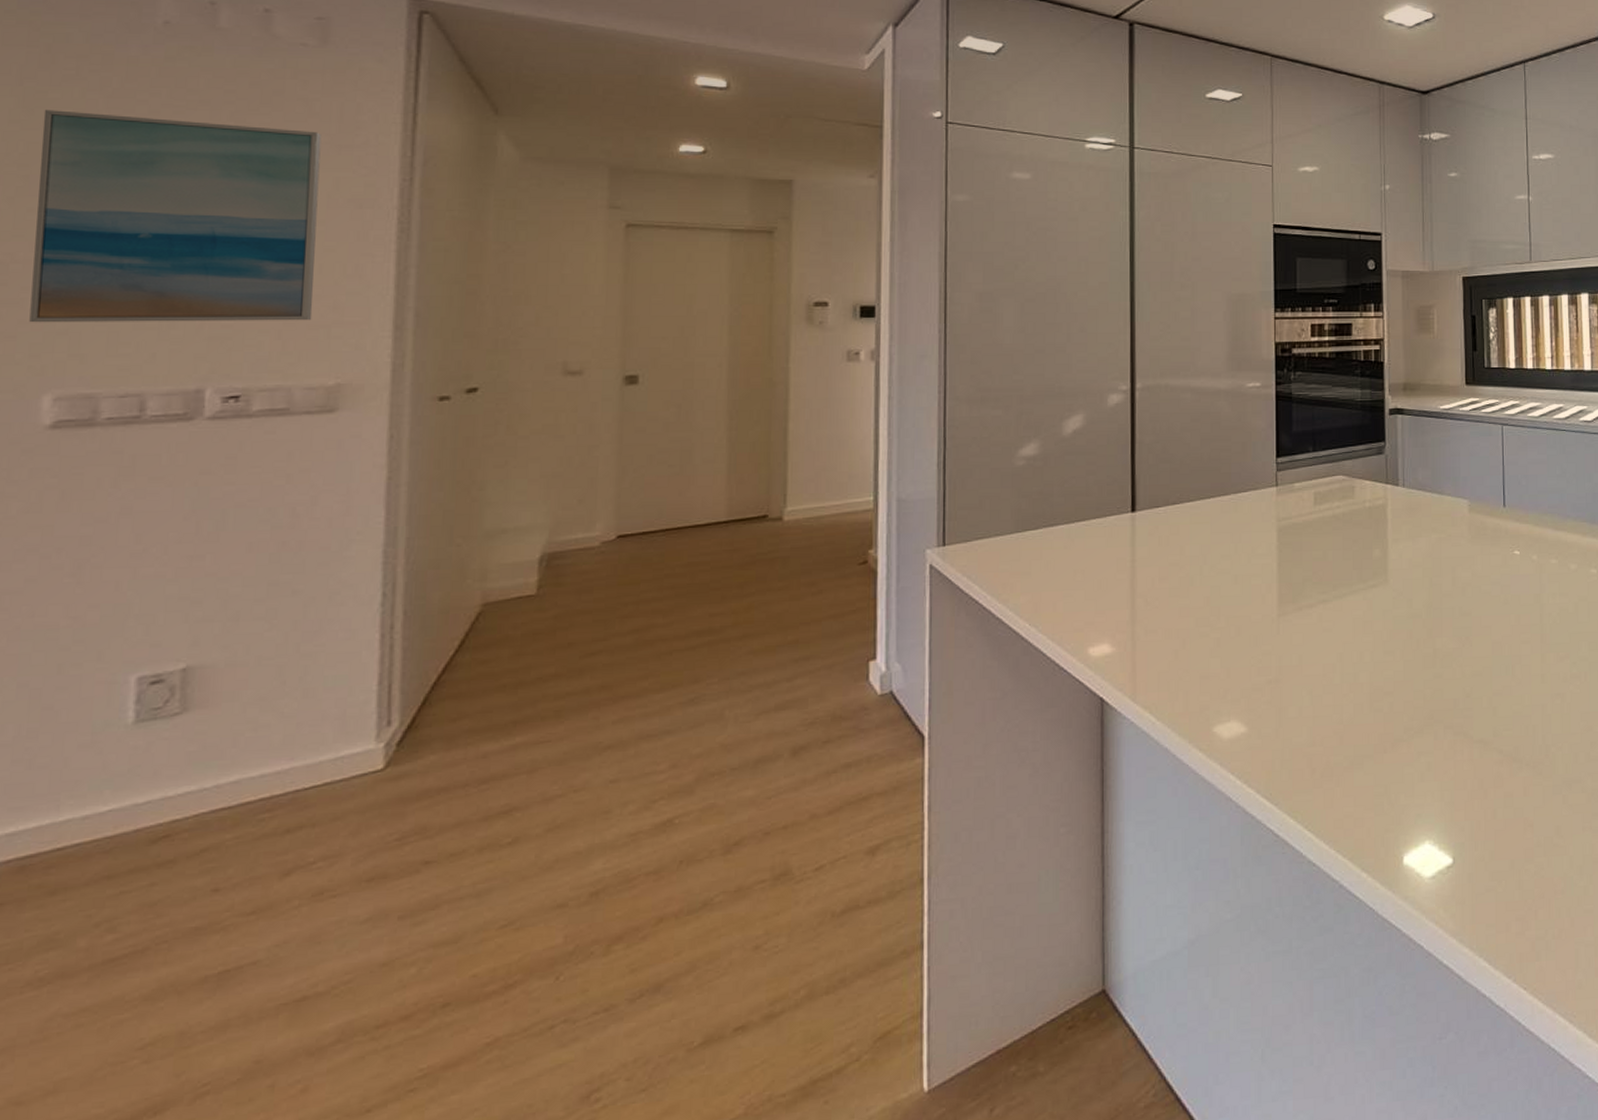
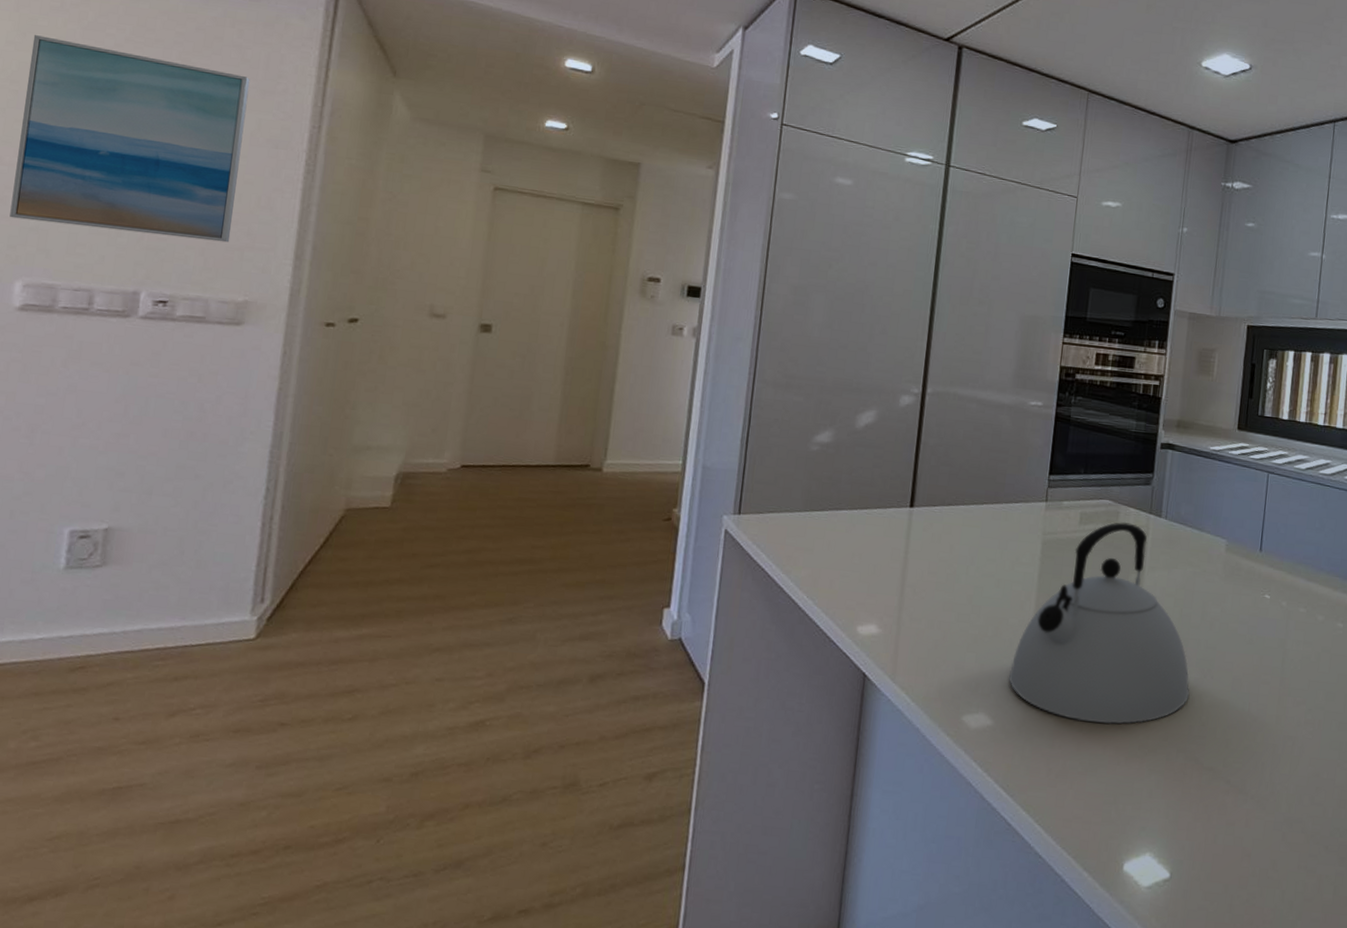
kettle: none [1258,495,1450,713] -> present [1008,521,1190,725]

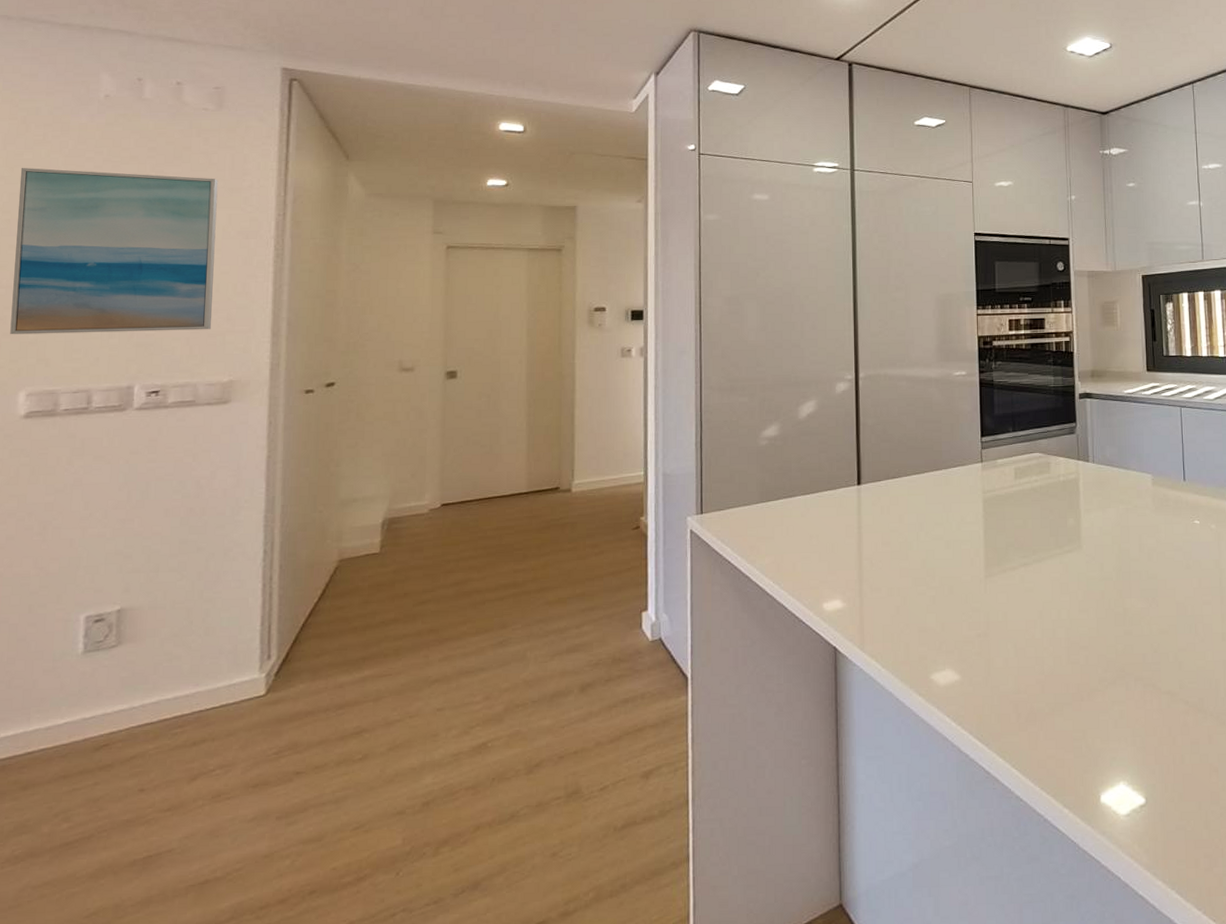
kettle: present [1008,521,1190,725] -> none [968,470,1139,665]

